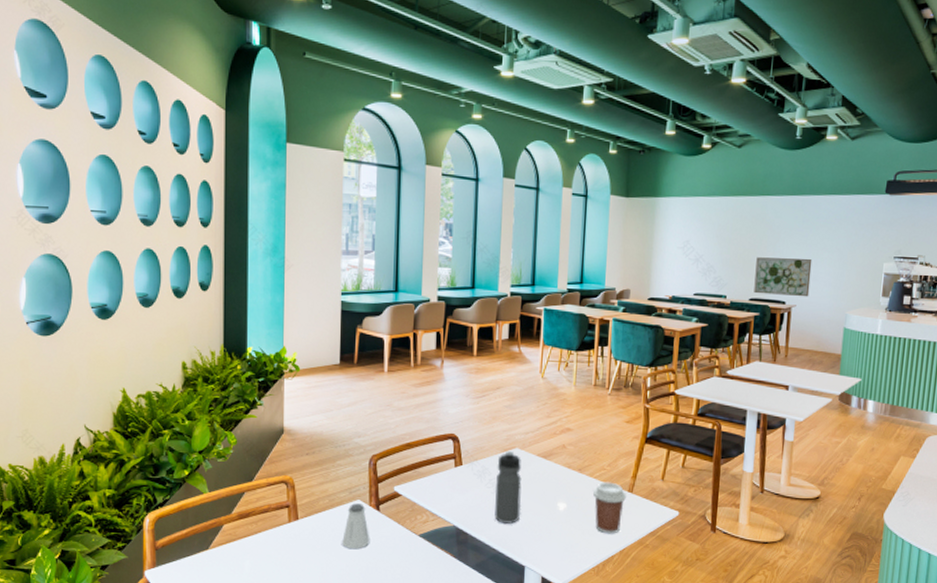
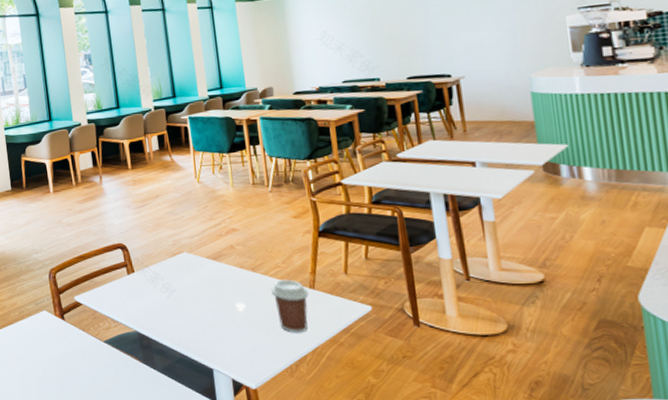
saltshaker: present [342,503,370,550] -> none [35,314,61,357]
water bottle: present [495,451,522,525] -> none [167,256,200,328]
wall art: present [754,257,812,297] -> none [406,26,479,72]

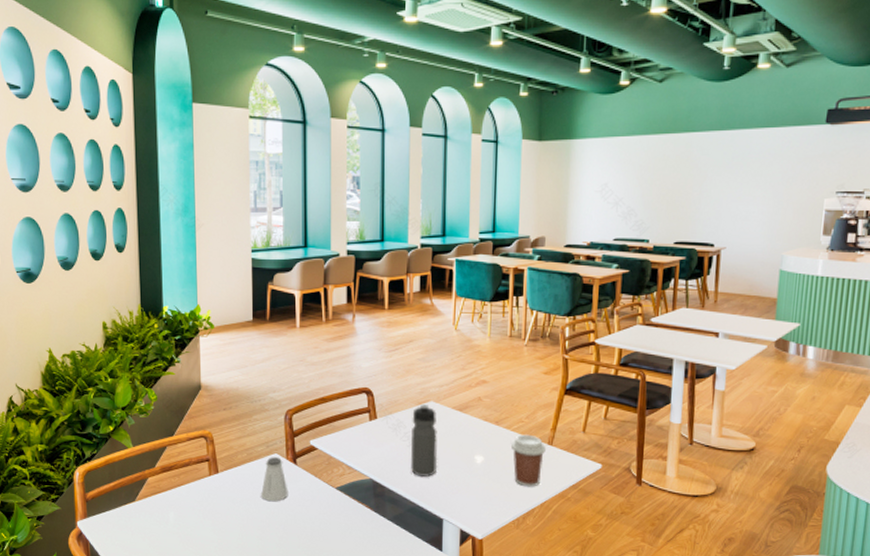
saltshaker: none [35,314,61,357] -> present [261,457,288,502]
water bottle: none [167,256,200,328] -> present [411,404,438,478]

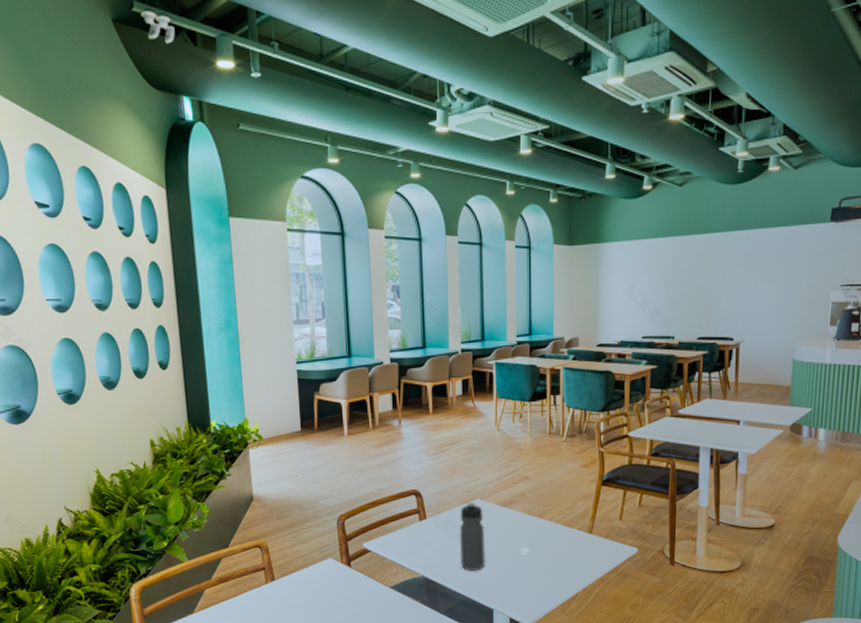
saltshaker: present [261,457,288,502] -> none [318,561,345,605]
coffee cup: present [510,434,546,487] -> none [553,525,586,574]

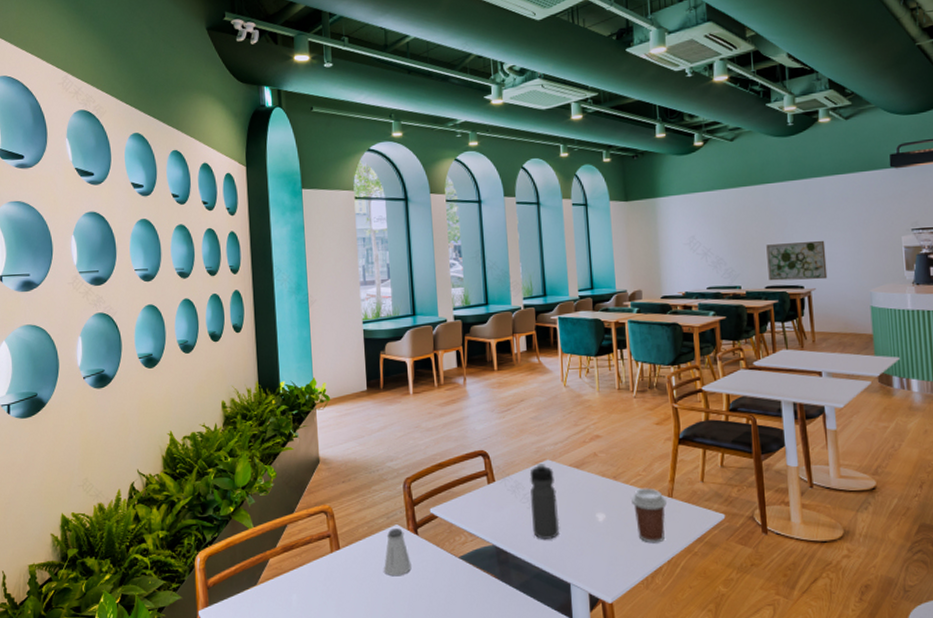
saltshaker: none [318,561,345,605] -> present [384,528,412,577]
coffee cup: none [553,525,586,574] -> present [630,488,667,543]
wall art: none [701,293,759,332] -> present [766,240,828,281]

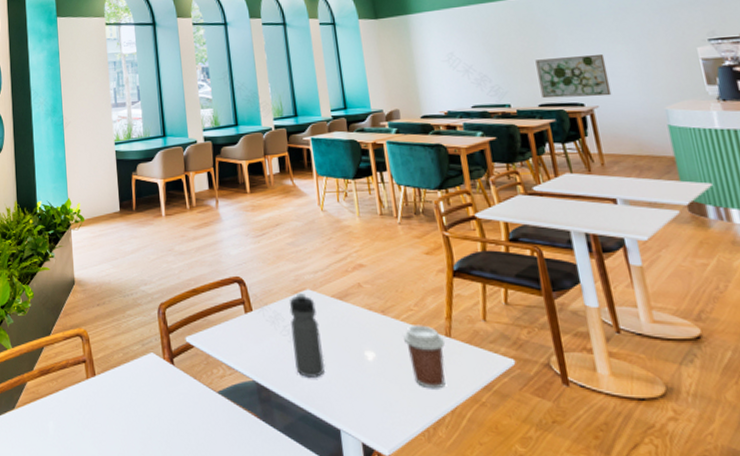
saltshaker: present [384,528,412,577] -> none [140,357,169,409]

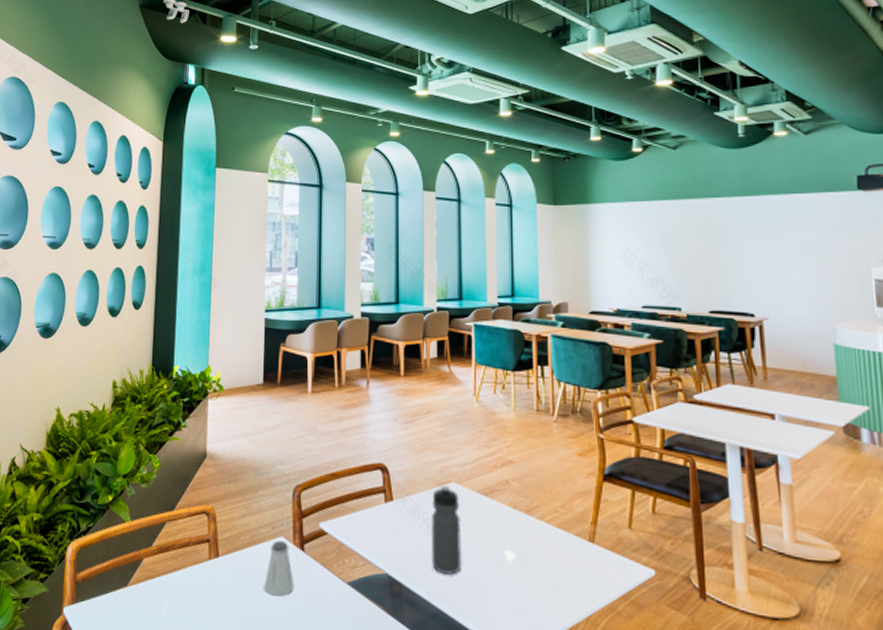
saltshaker: none [140,357,169,409] -> present [264,541,294,597]
coffee cup: present [402,325,445,389] -> none [545,527,587,595]
wall art: present [535,53,612,99] -> none [711,264,783,309]

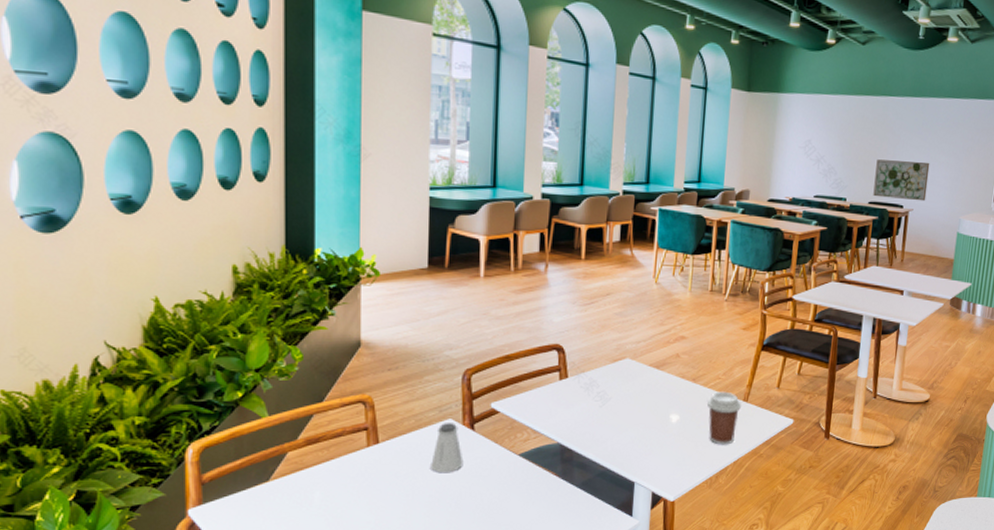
water bottle: present [432,486,463,576] -> none [603,362,632,440]
coffee cup: none [545,527,587,595] -> present [706,391,741,445]
wall art: none [711,264,783,309] -> present [873,159,930,201]

